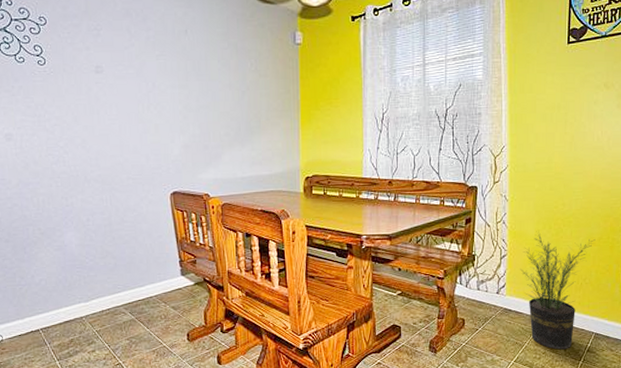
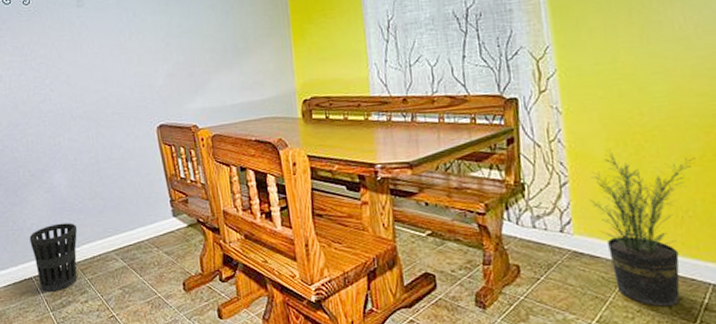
wastebasket: none [37,279,87,343] -> present [29,223,77,292]

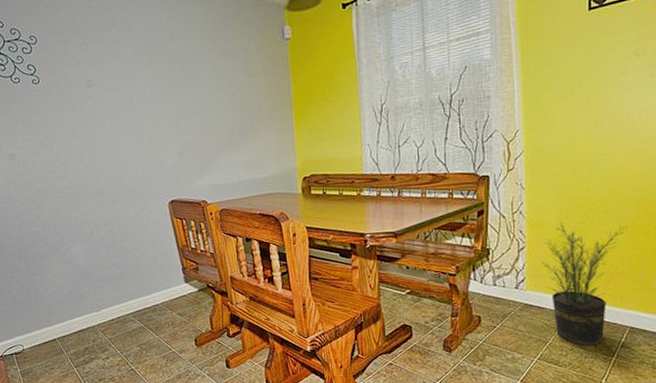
wastebasket: present [29,223,77,292] -> none [51,290,98,351]

